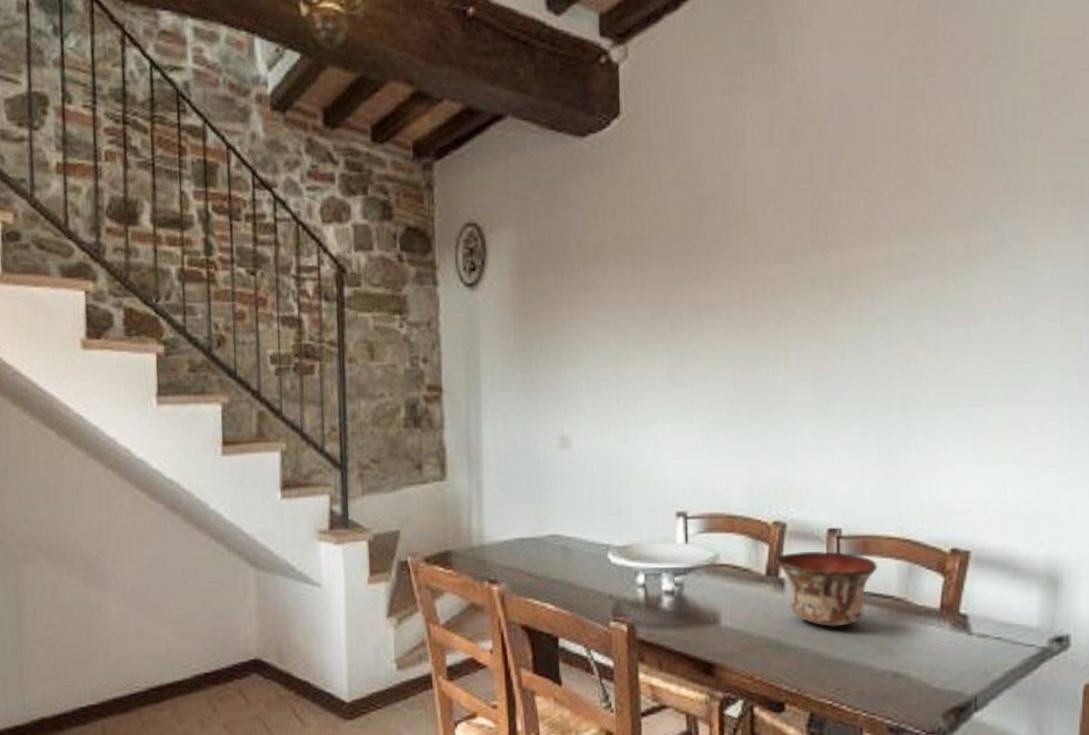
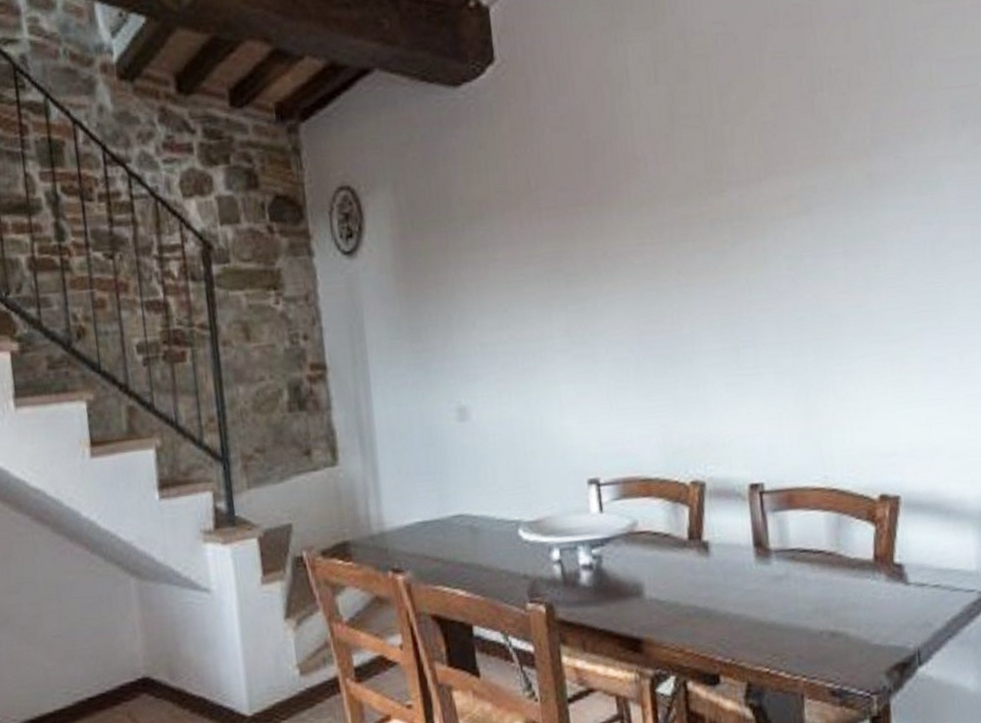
bowl: present [775,550,878,627] -> none [696,508,805,590]

